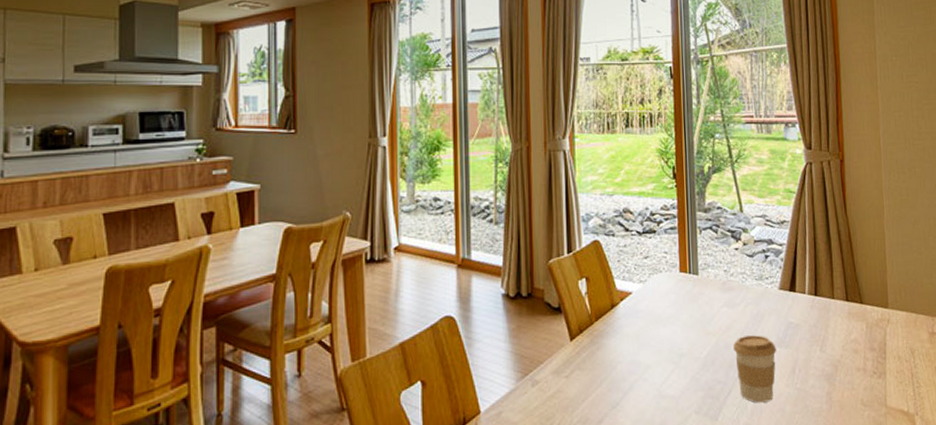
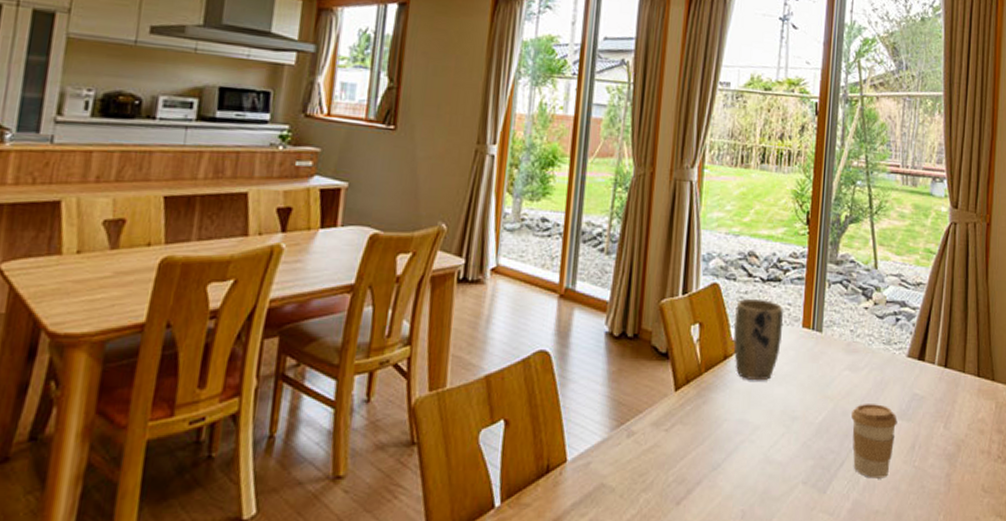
plant pot: none [617,250,662,325] -> present [733,298,783,381]

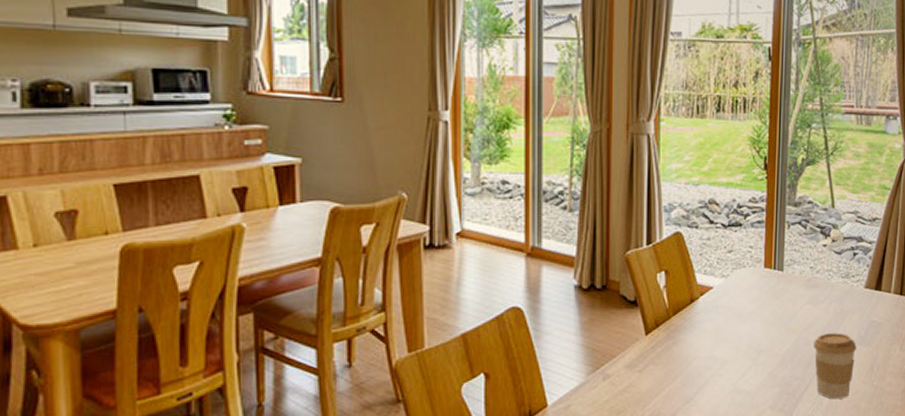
plant pot: present [733,298,783,381] -> none [699,244,745,321]

